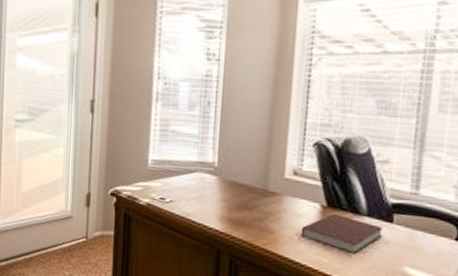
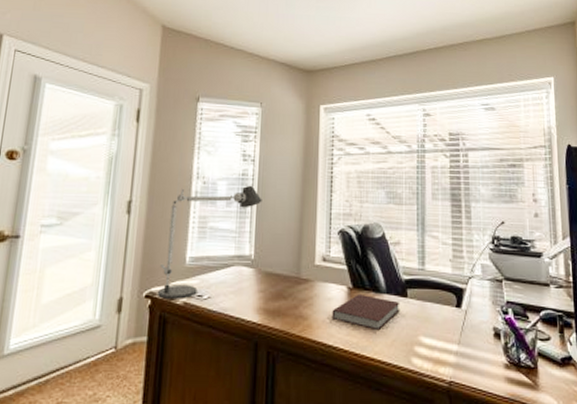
desk lamp: none [122,87,227,201] -> present [158,185,262,300]

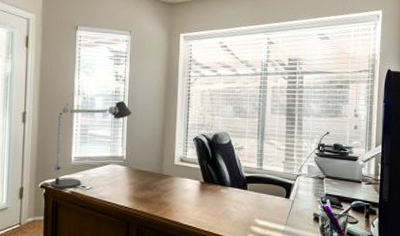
notebook: present [332,293,400,331] -> none [187,186,242,215]

